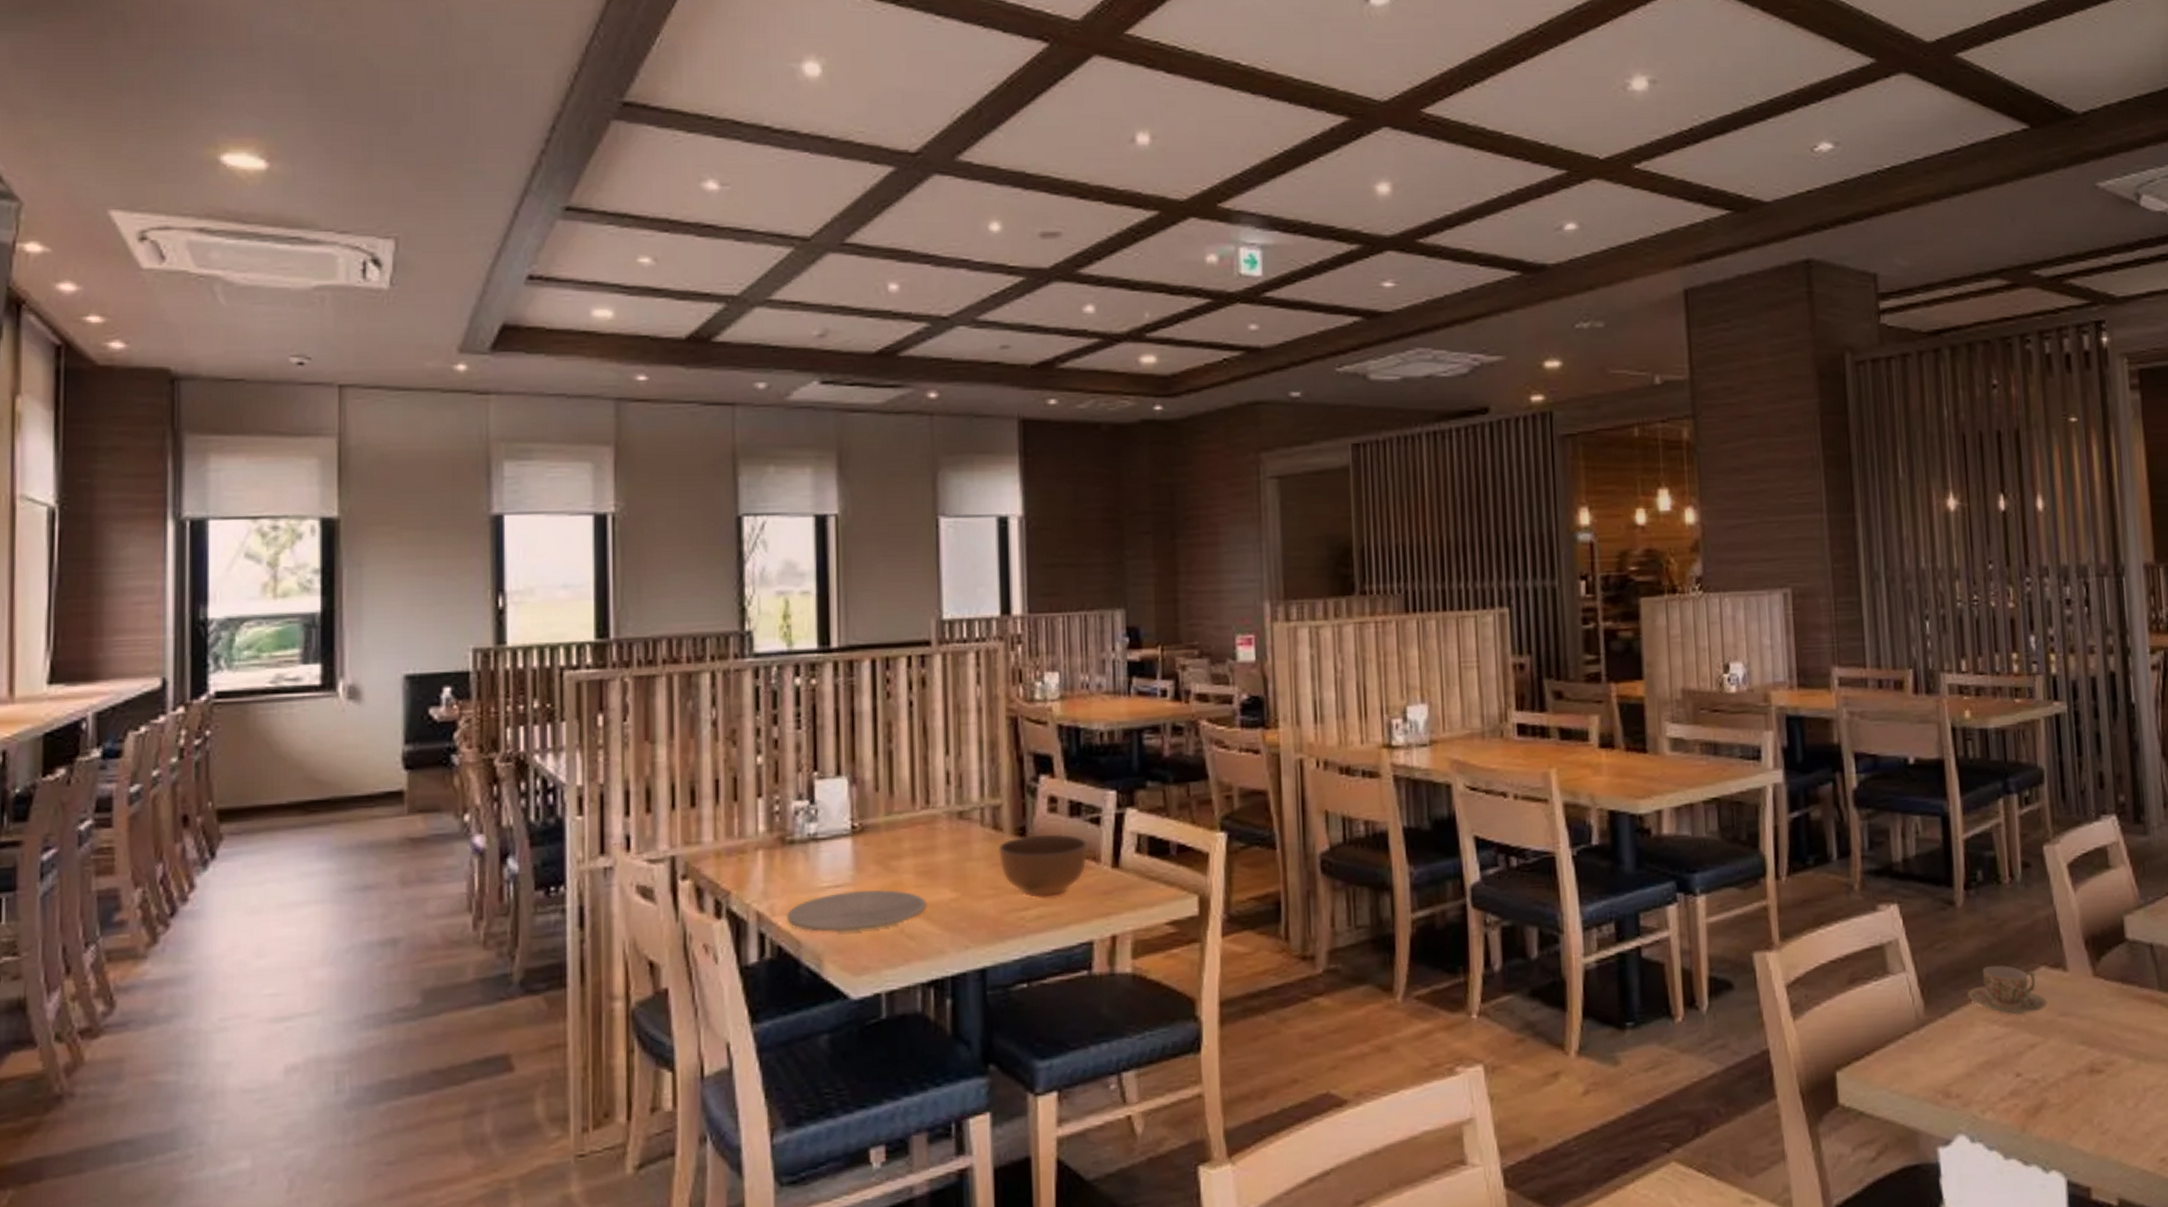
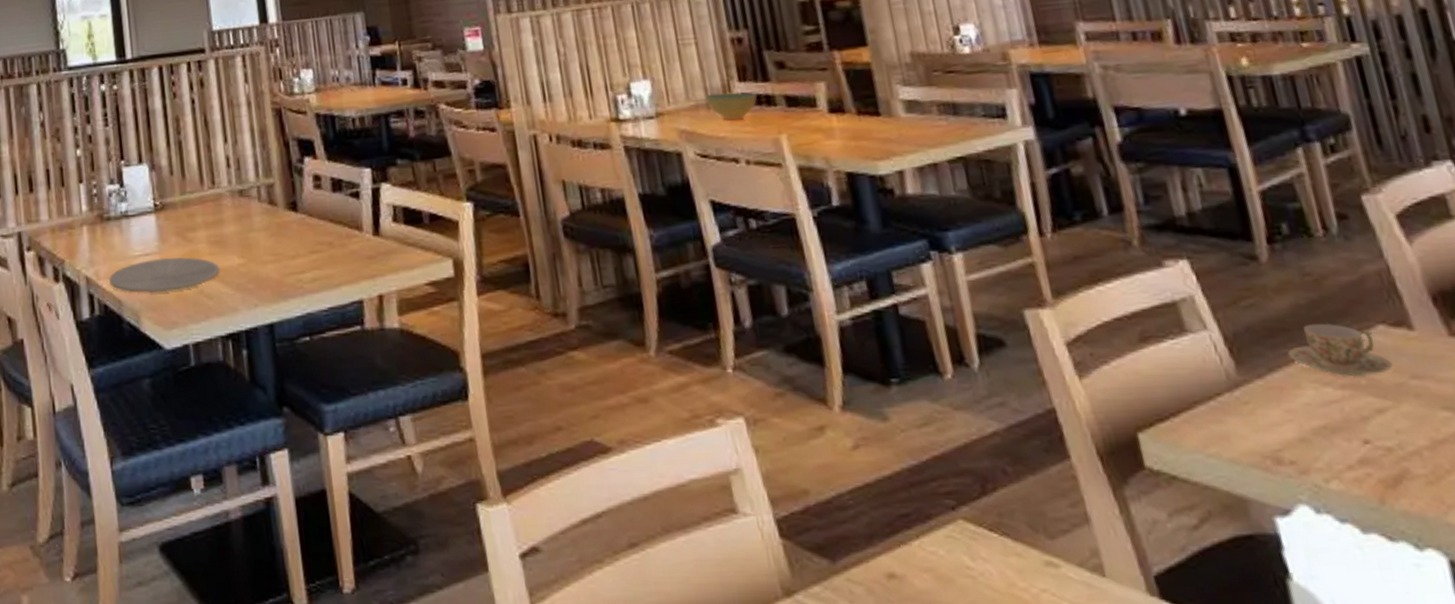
bowl: present [999,833,1088,897] -> none [275,207,351,262]
bowl: none [1480,722,1533,753] -> present [704,92,758,122]

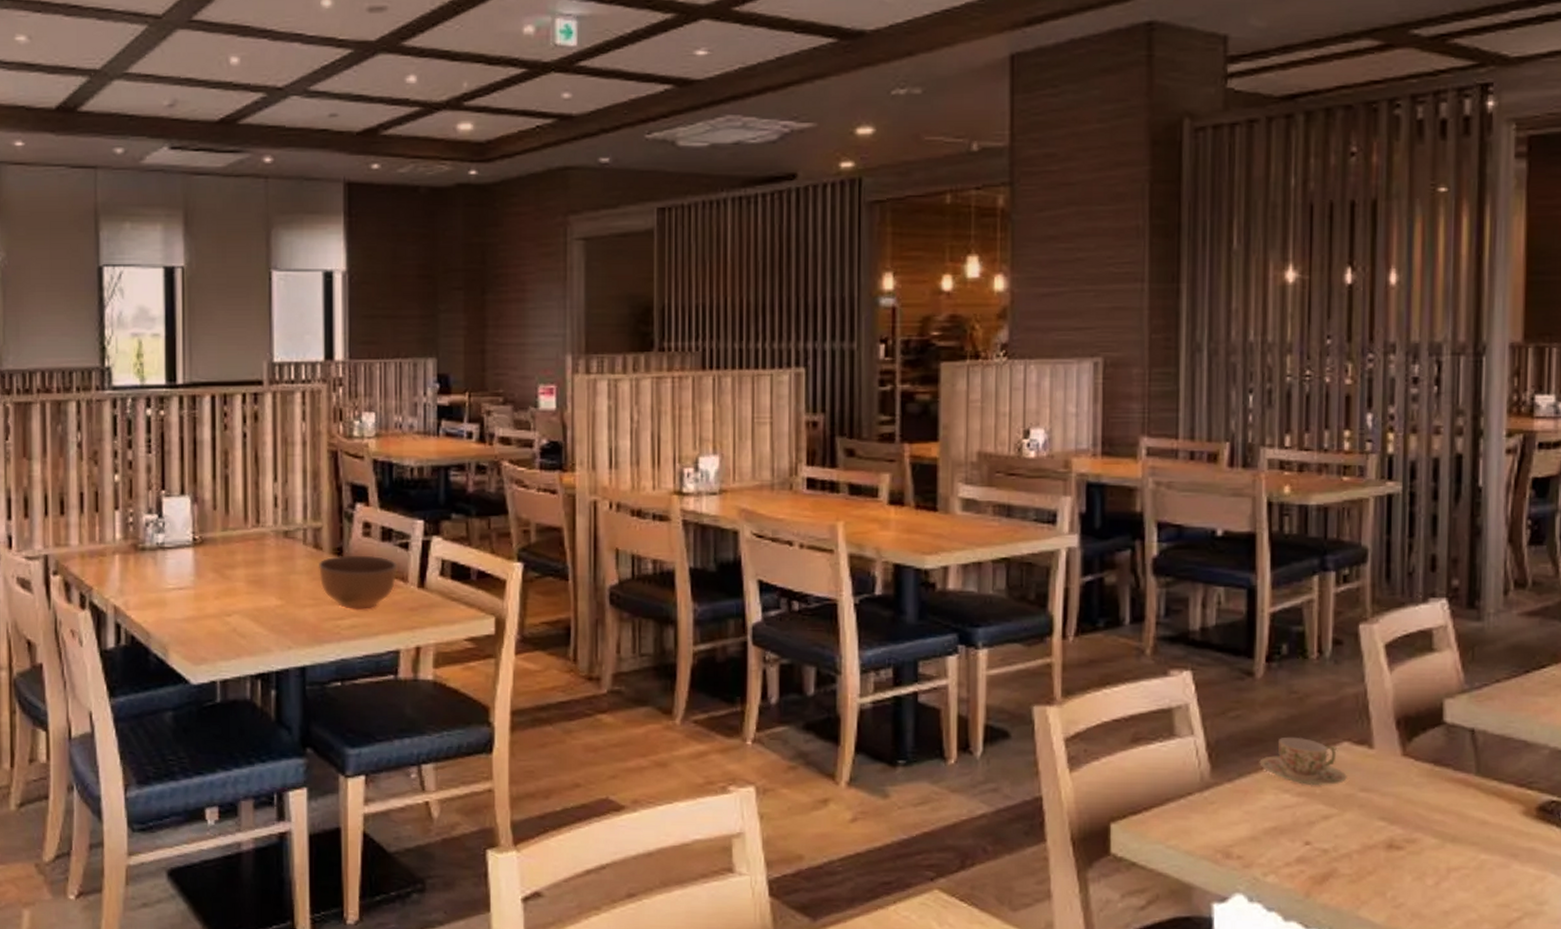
plate: present [109,257,220,293] -> none [139,594,256,627]
bowl: none [275,207,351,262] -> present [319,555,397,609]
bowl: present [704,92,758,122] -> none [770,475,822,505]

